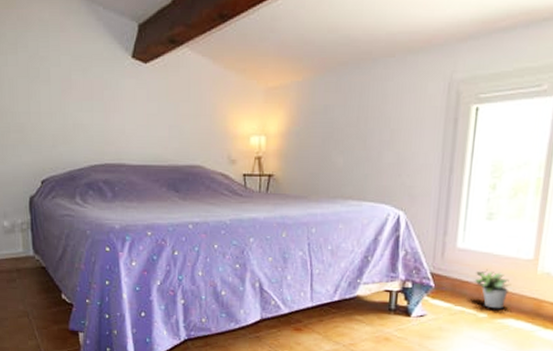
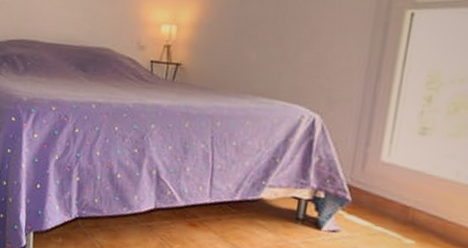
potted plant: present [474,269,512,309] -> none [400,189,448,238]

